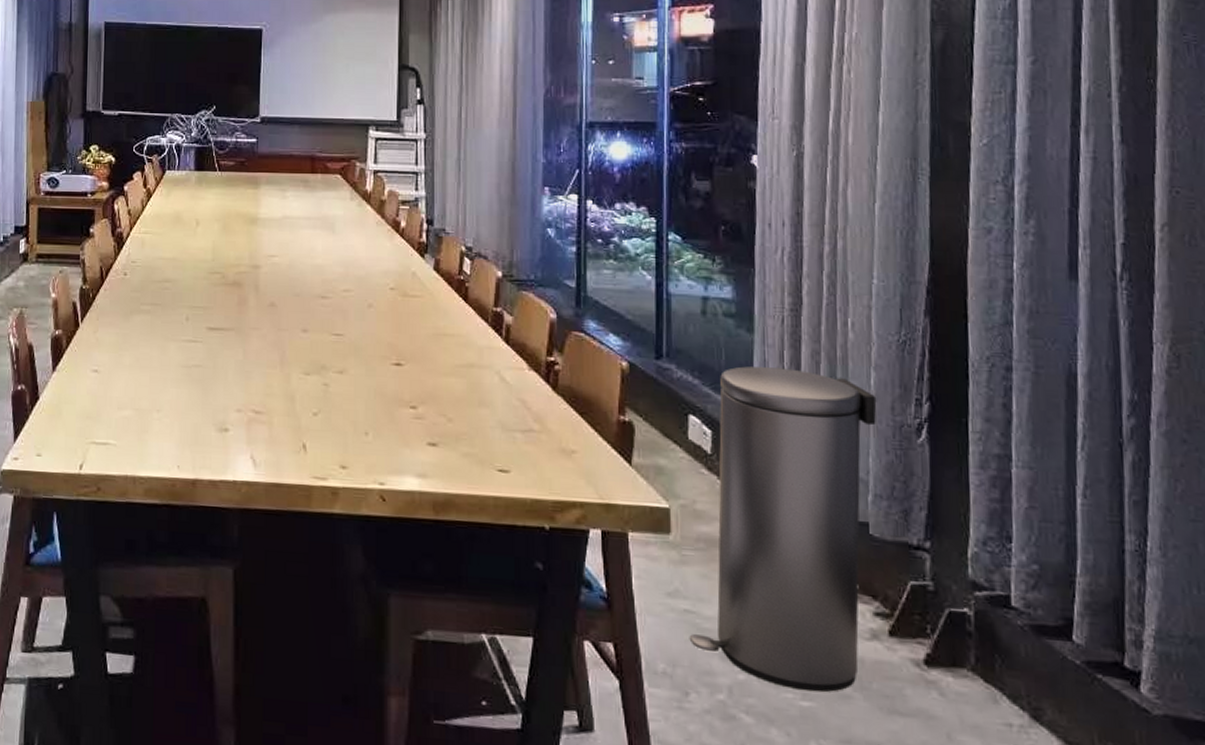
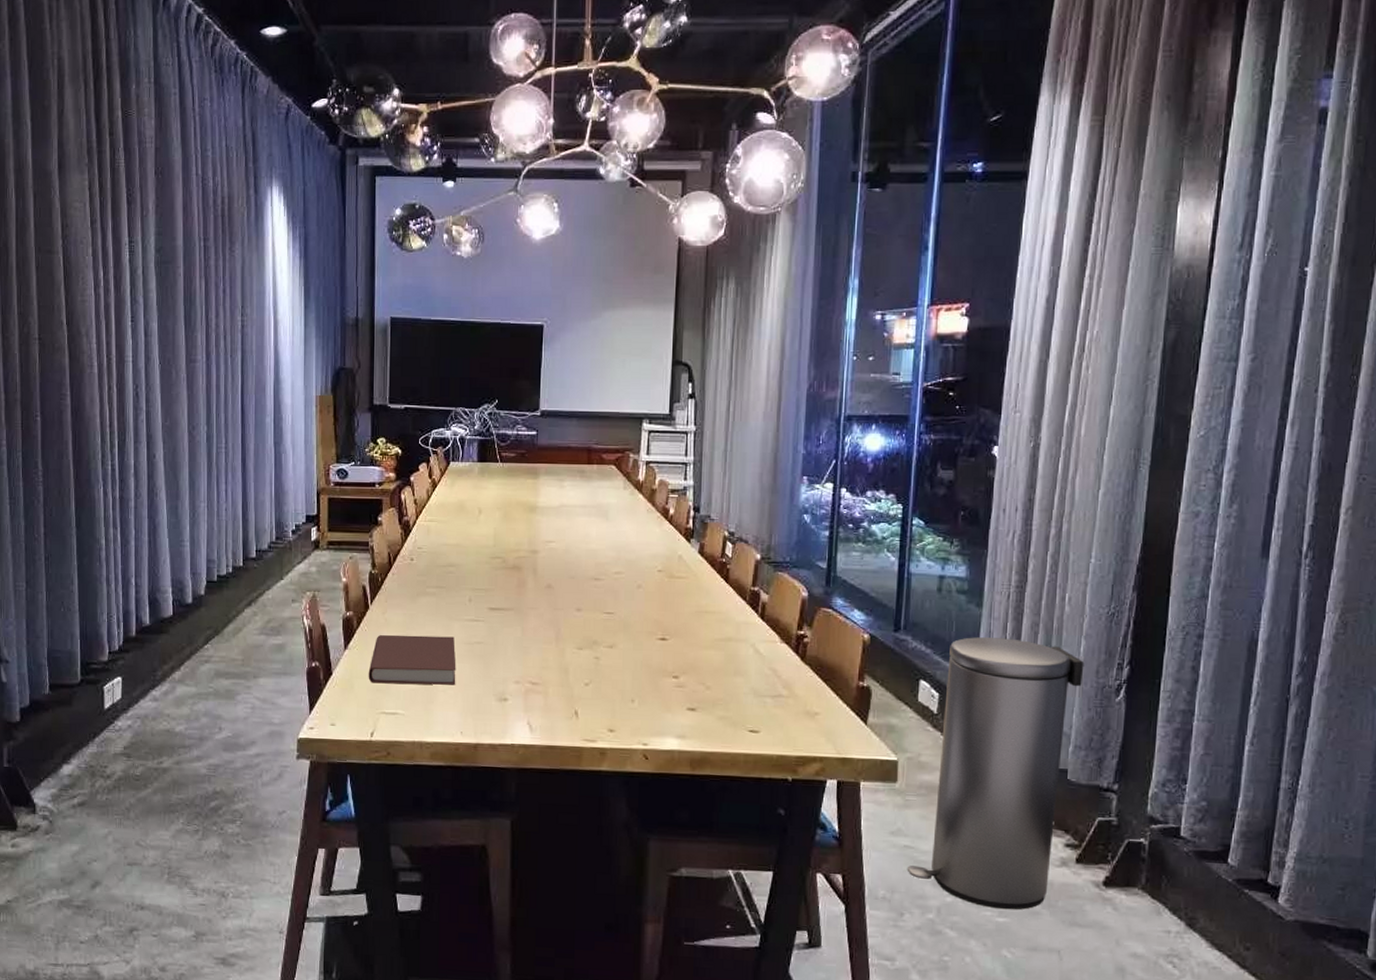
book: none [77,355,173,413] -> present [368,634,456,685]

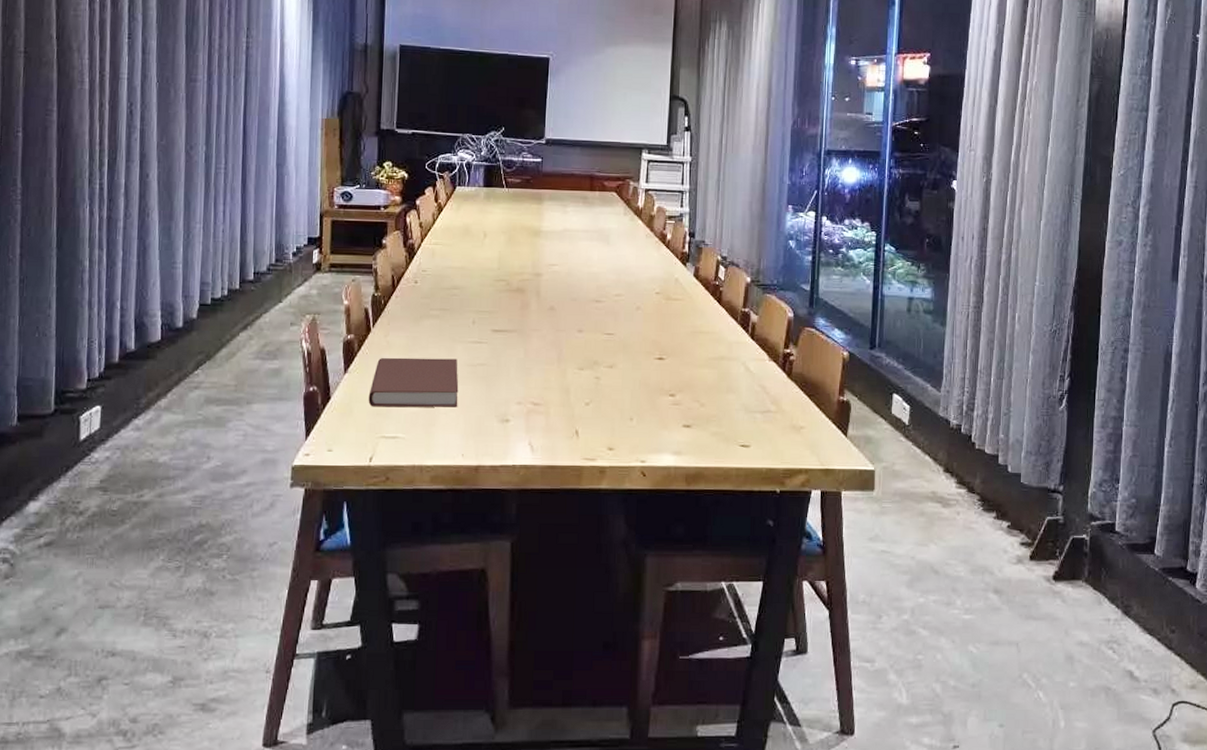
pedal bin: present [907,637,1085,910] -> none [884,353,1033,607]

